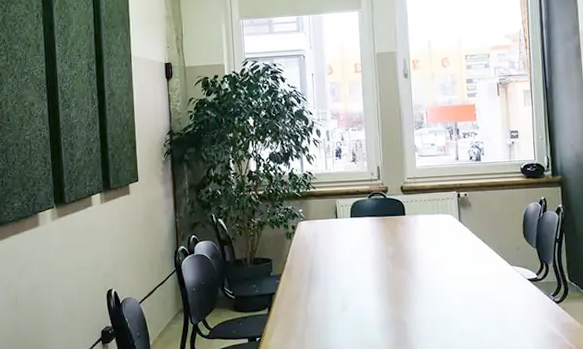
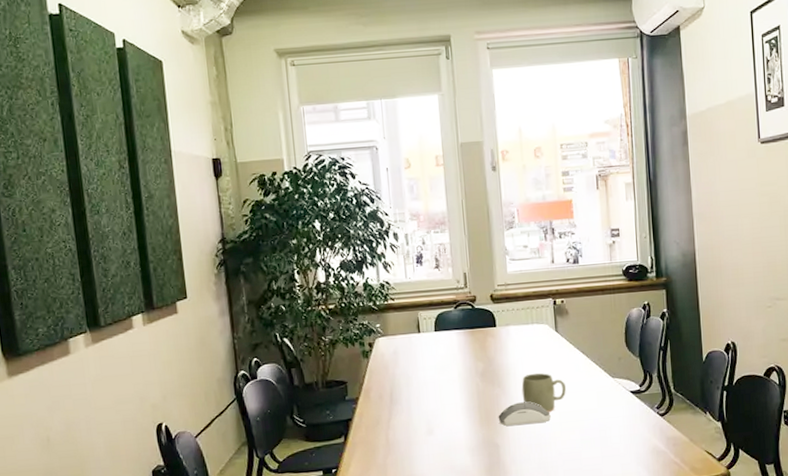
computer mouse: none [406,284,454,307] -> present [498,402,551,427]
mug: none [427,258,468,295] -> present [521,373,566,412]

